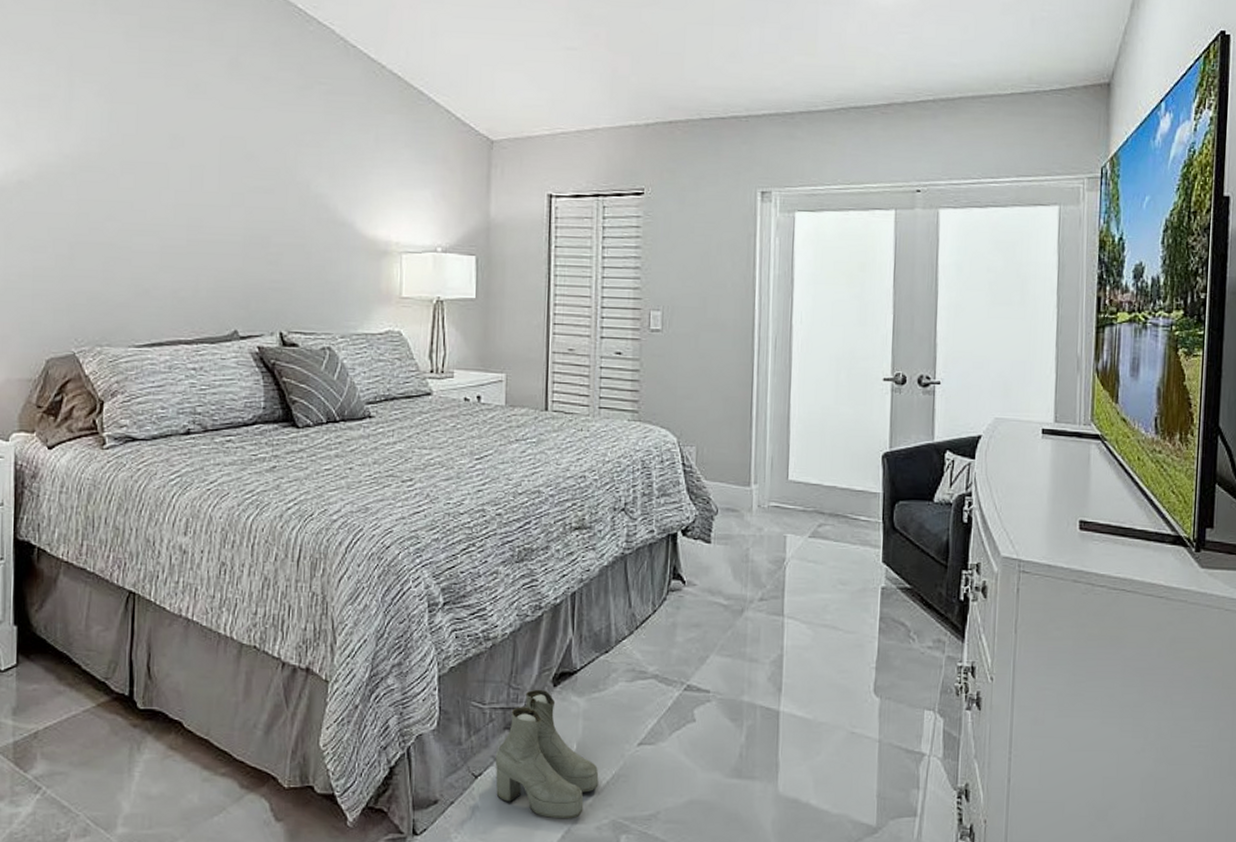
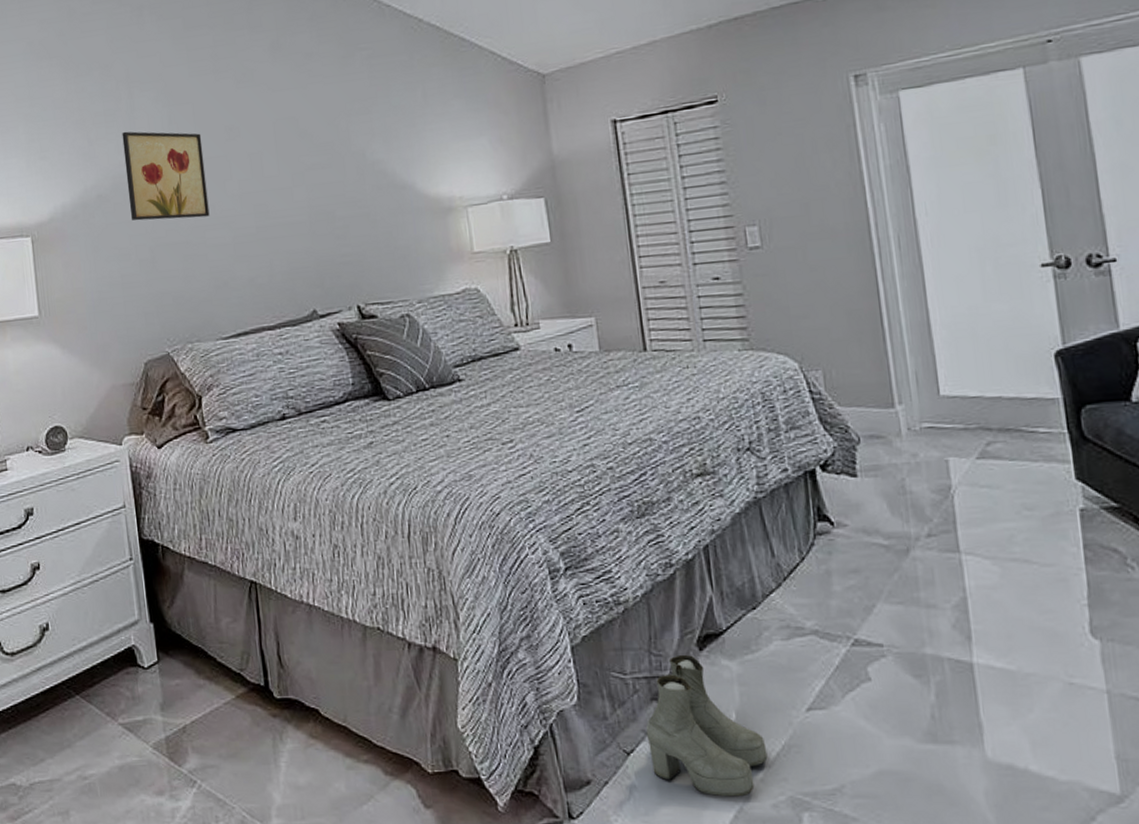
wall art: none [53,120,142,222] -> present [122,131,210,221]

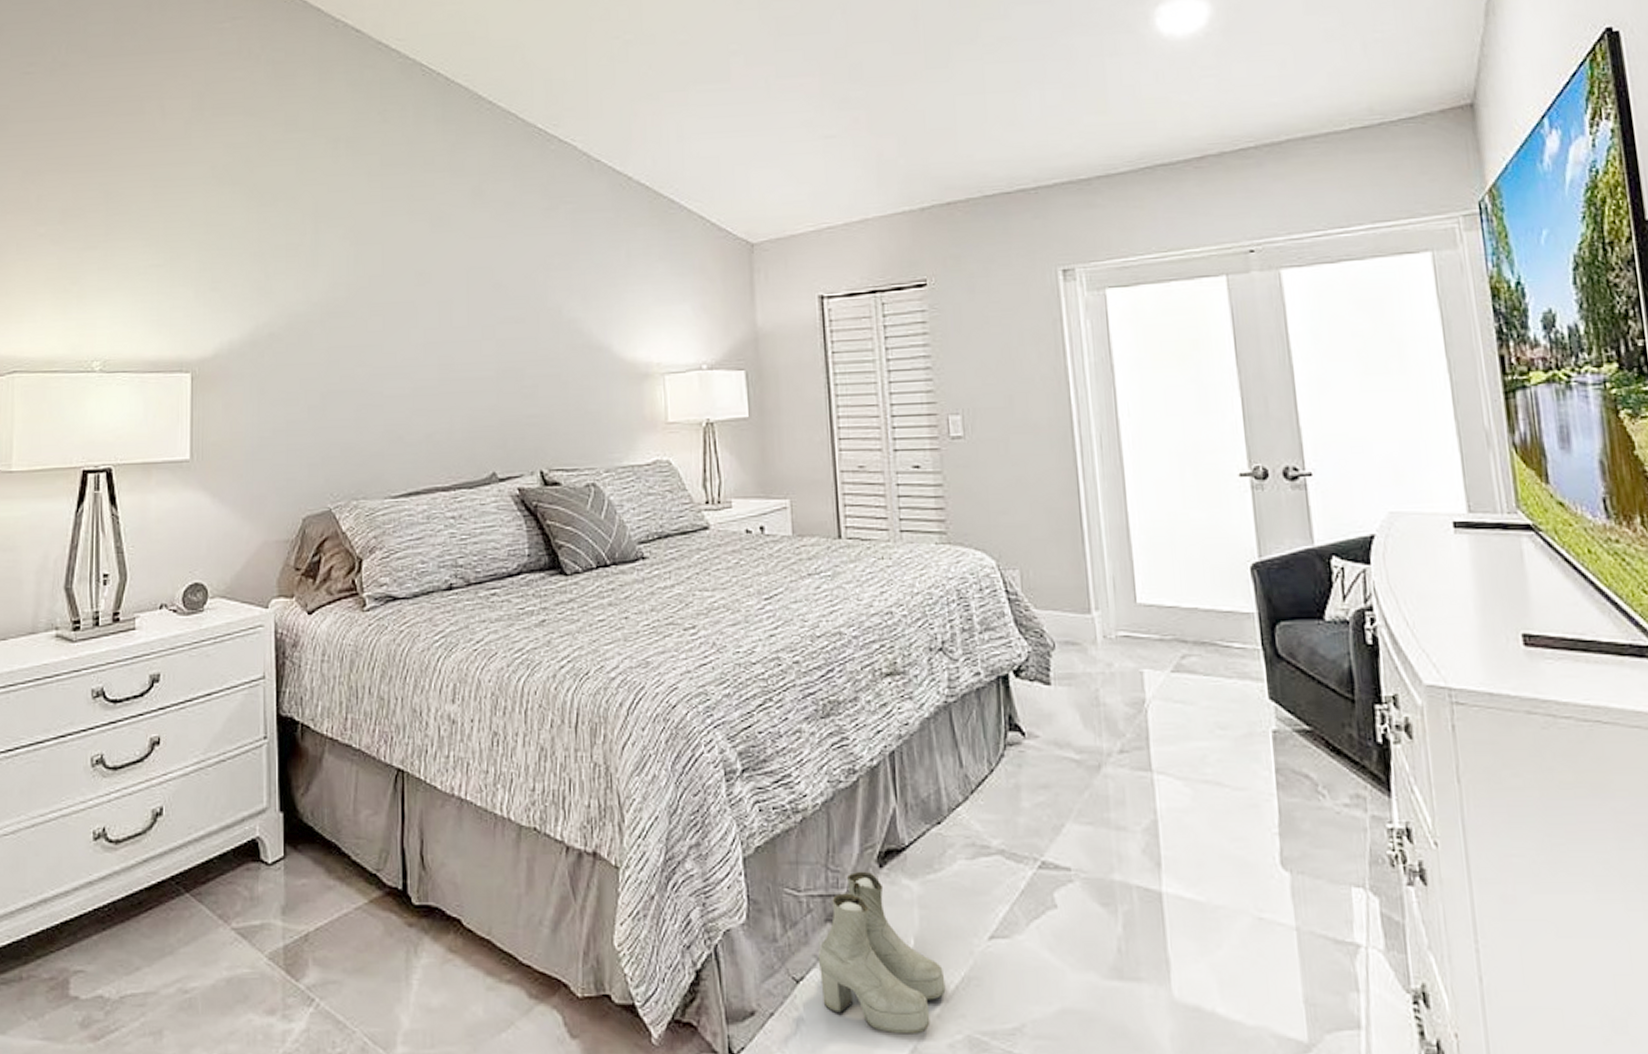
wall art: present [122,131,210,221] -> none [303,268,390,365]

